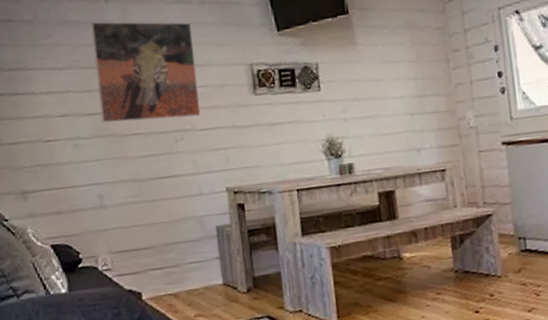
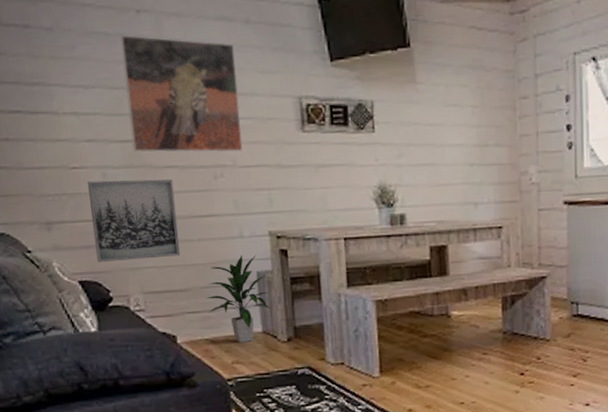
wall art: none [60,145,145,226] -> present [87,179,181,262]
indoor plant: none [168,210,232,297] -> present [205,254,272,343]

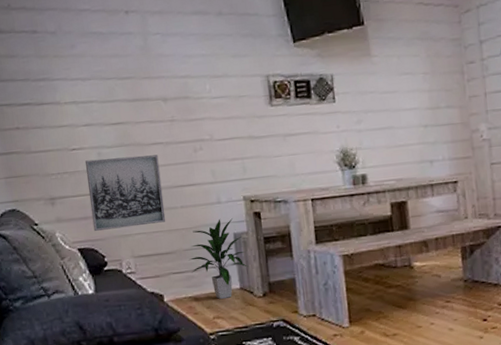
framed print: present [120,35,243,152] -> none [112,33,219,133]

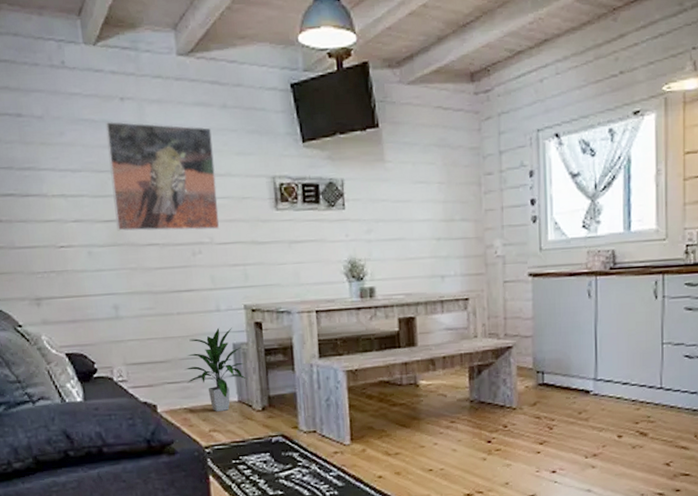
wall art: present [84,155,166,231] -> none [74,256,161,335]
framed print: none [112,33,219,133] -> present [105,121,220,231]

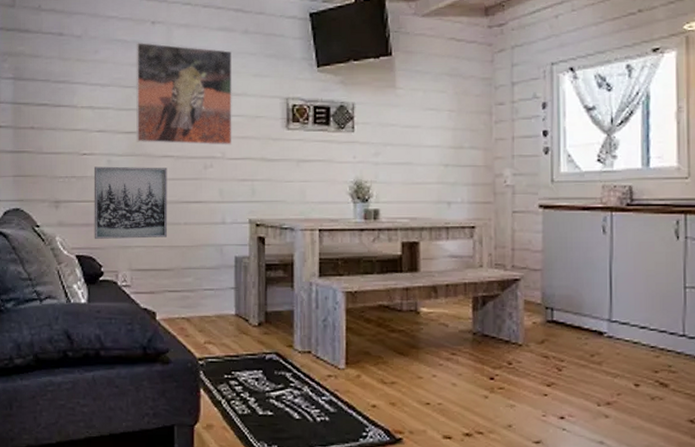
wall art: none [74,256,161,335] -> present [93,166,168,239]
indoor plant: present [184,327,248,412] -> none [185,239,246,324]

